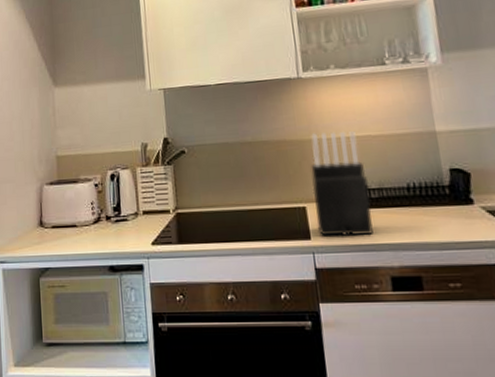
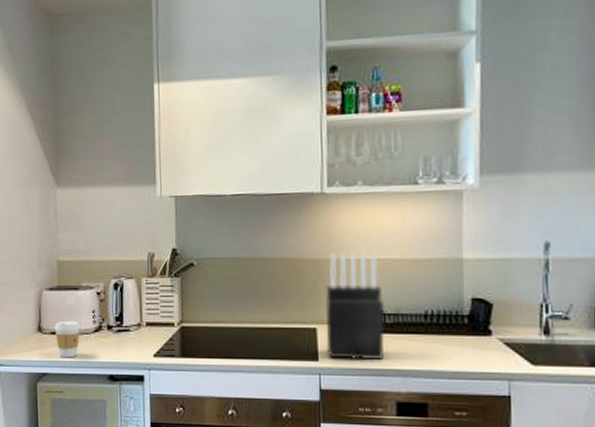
coffee cup: none [56,213,81,251] -> present [55,320,81,358]

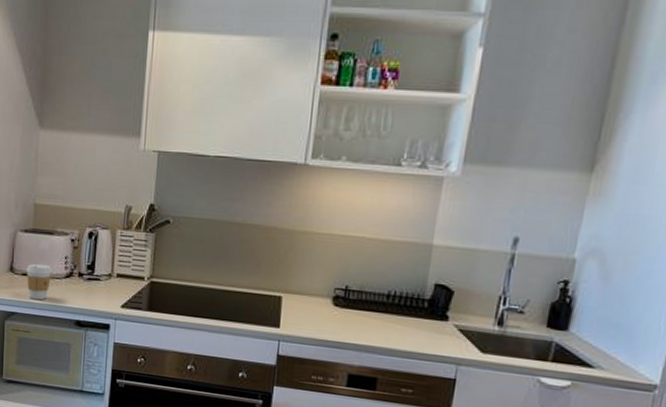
knife block: present [325,252,385,361] -> none [288,225,351,333]

